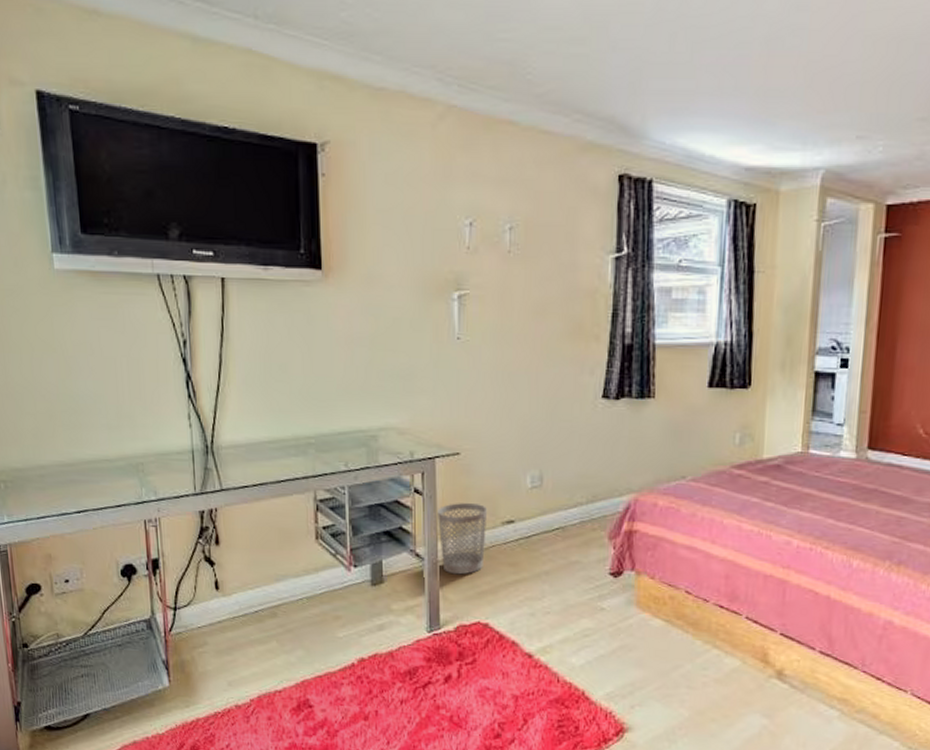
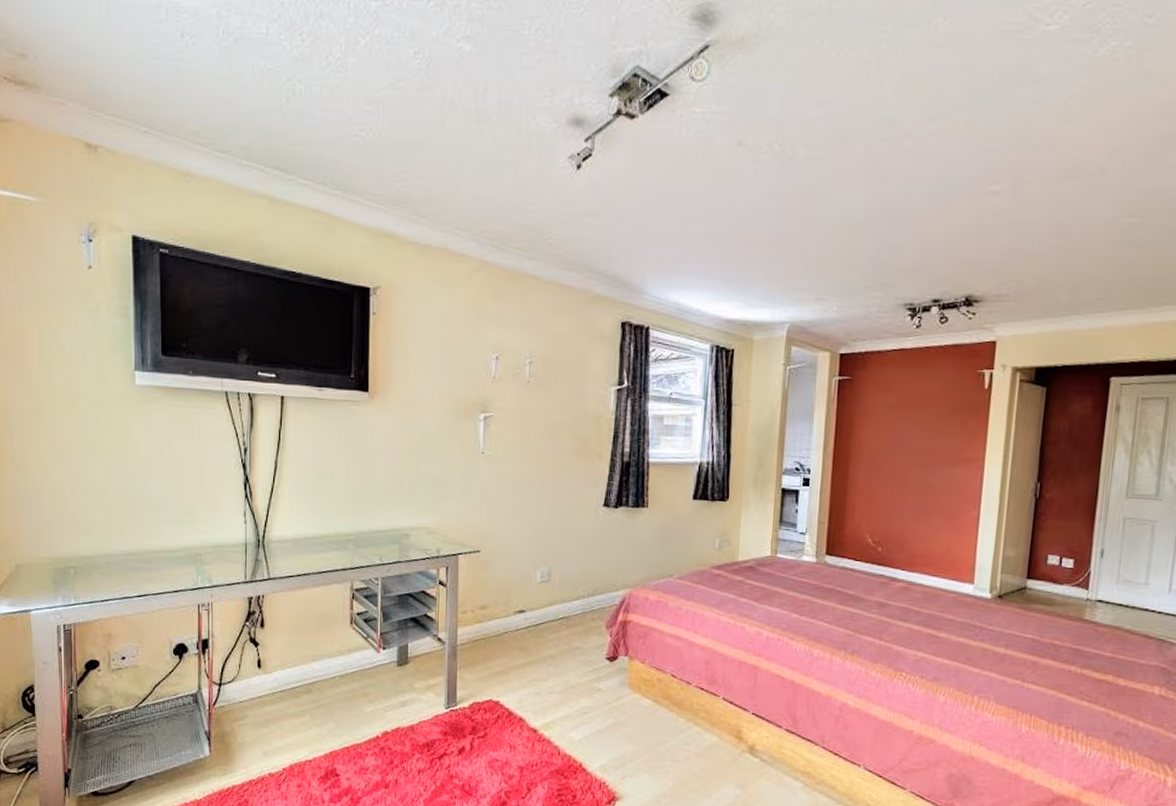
wastebasket: present [438,503,488,575] -> none [458,594,503,658]

